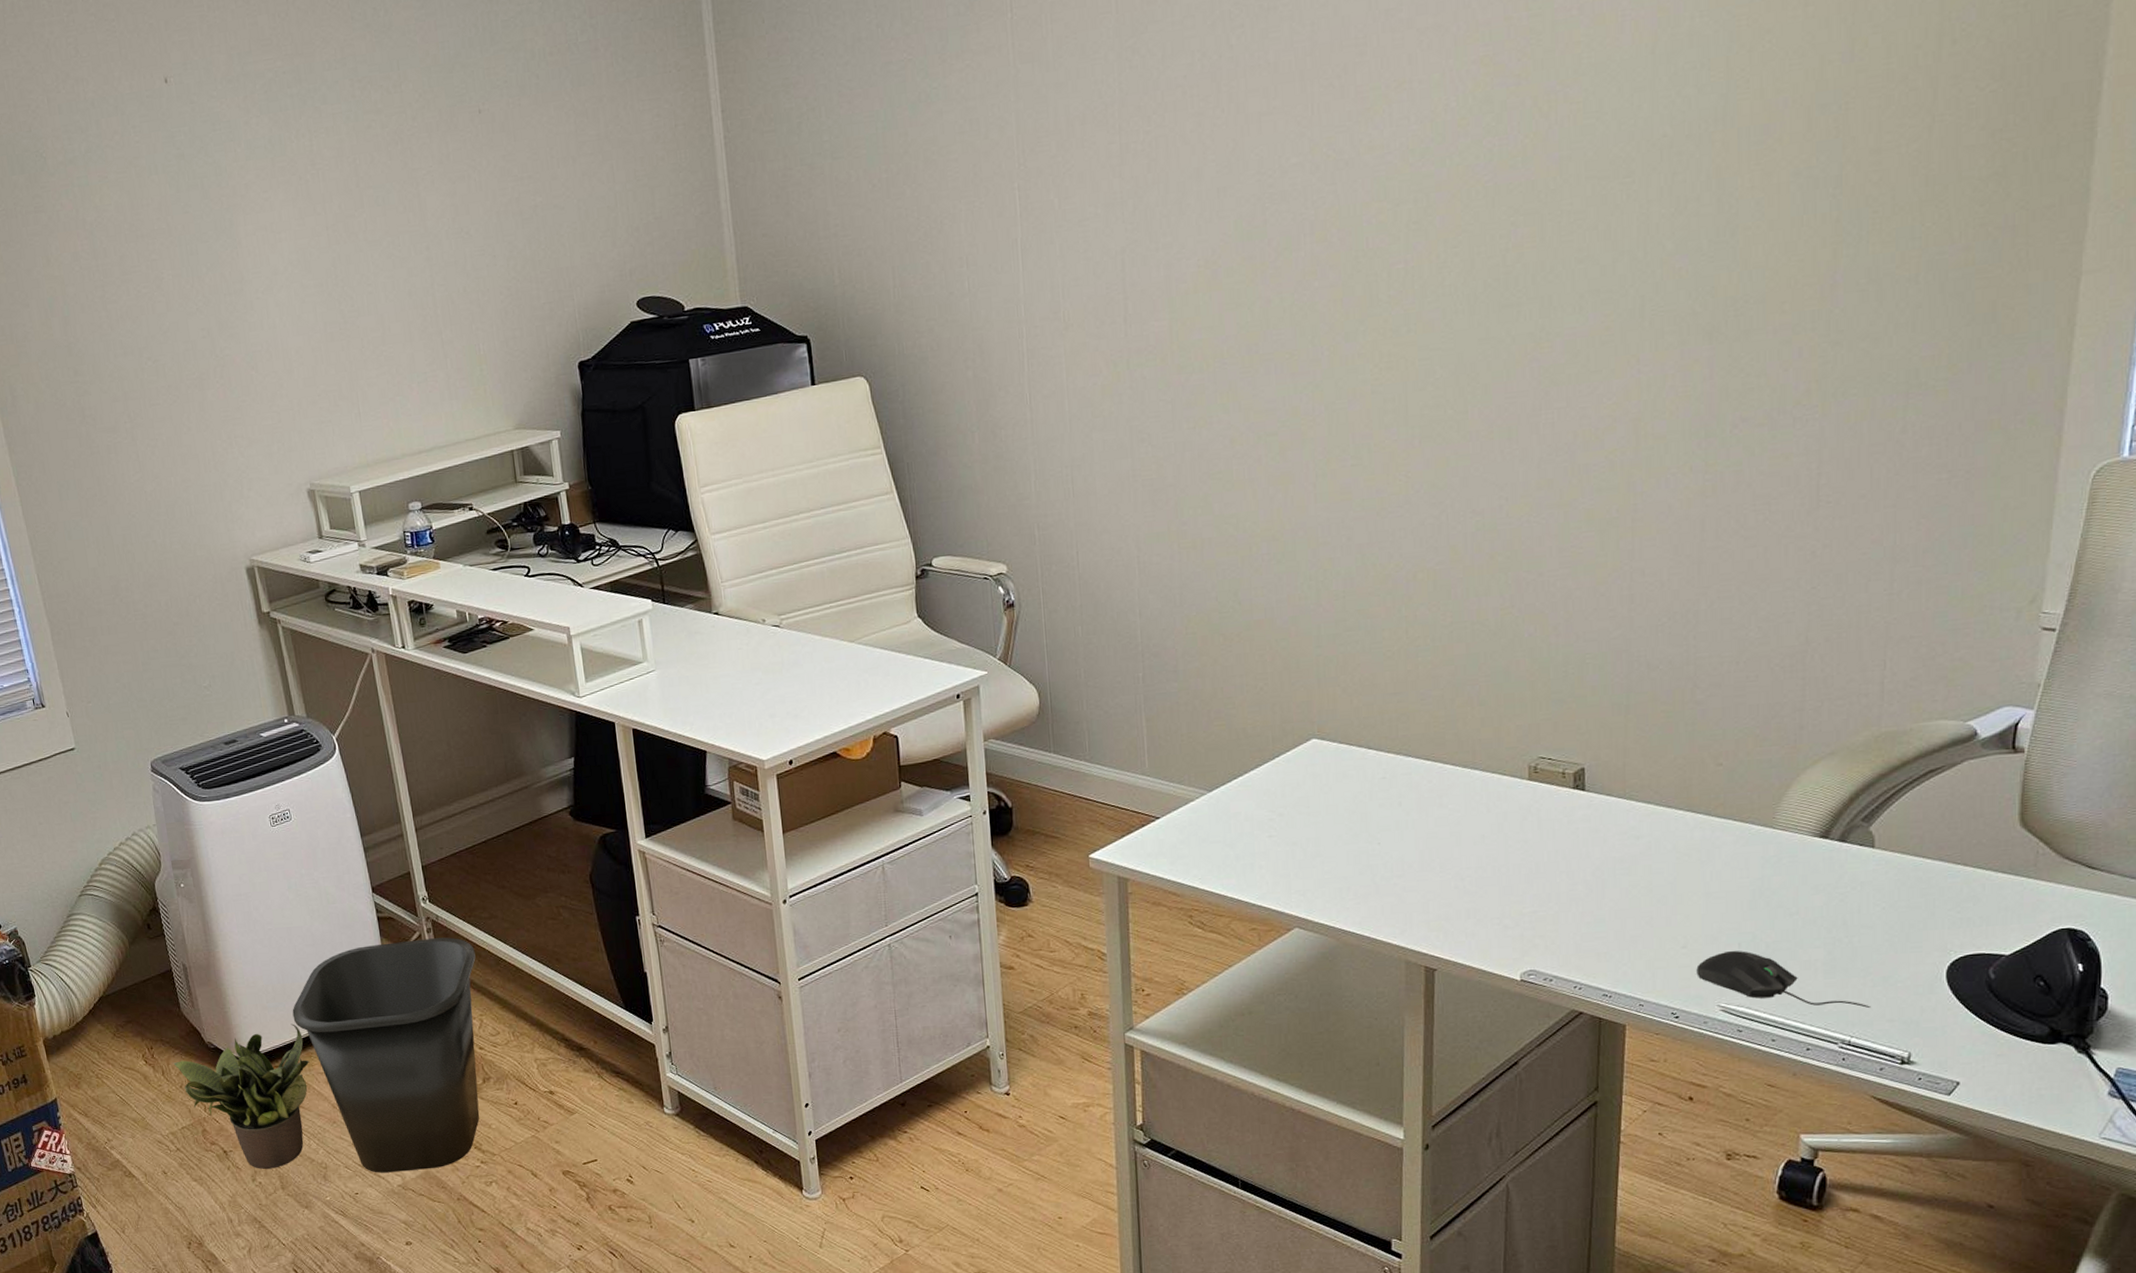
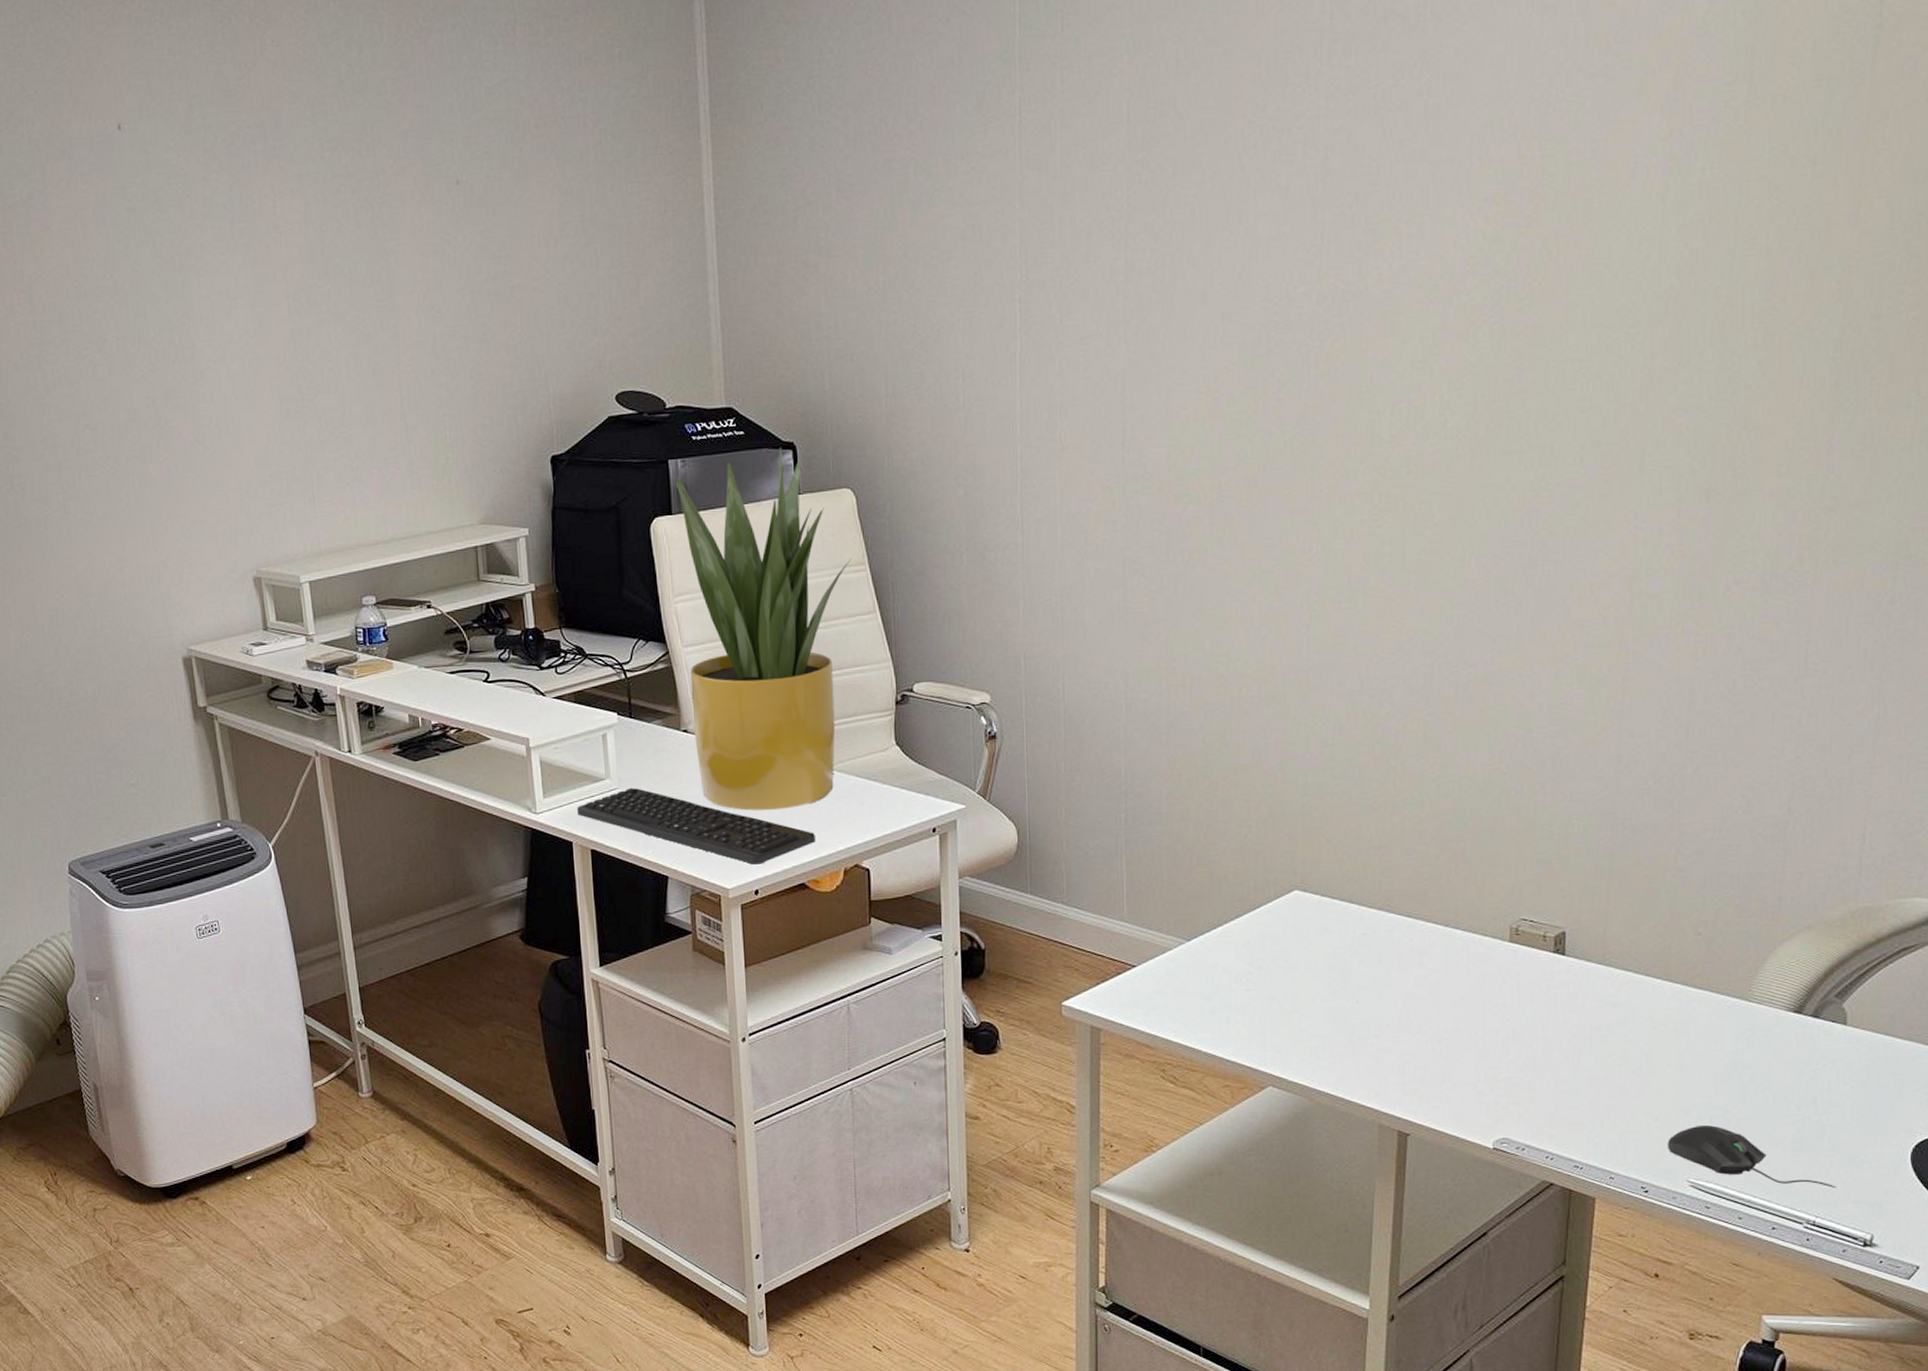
potted plant: present [172,1023,310,1169] -> none [77,1152,228,1309]
waste bin: present [292,937,480,1173] -> none [211,1065,413,1316]
computer keyboard: none [618,668,845,736] -> present [577,787,816,865]
planter: none [696,341,868,686] -> present [675,447,852,811]

